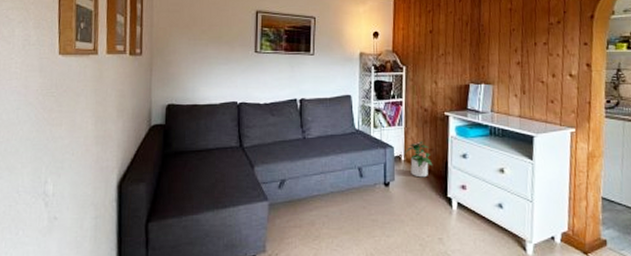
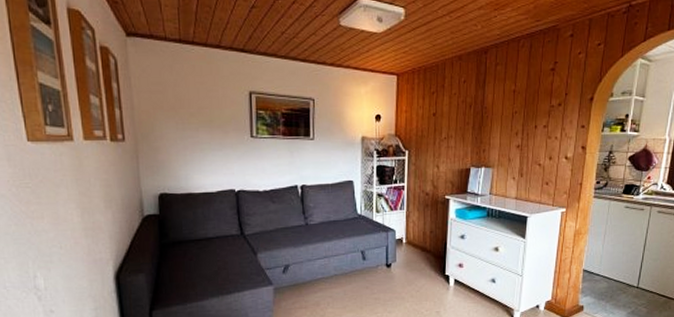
potted plant: present [405,141,433,178] -> none [406,224,433,258]

